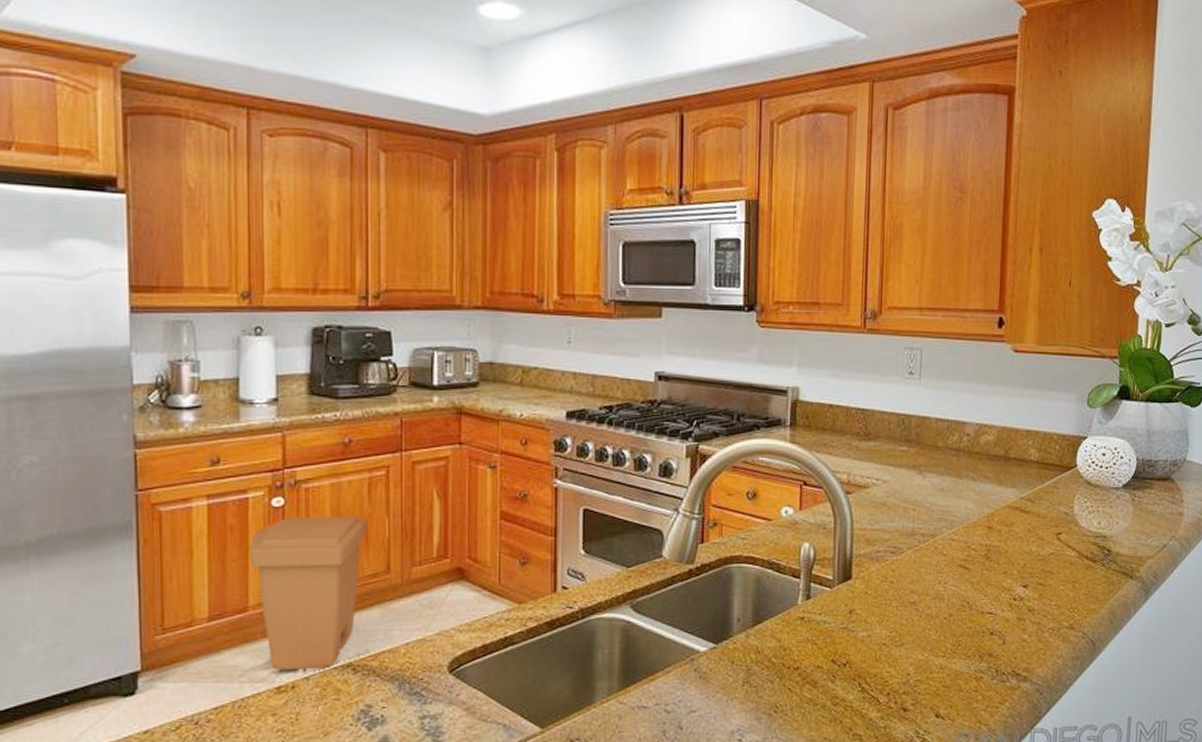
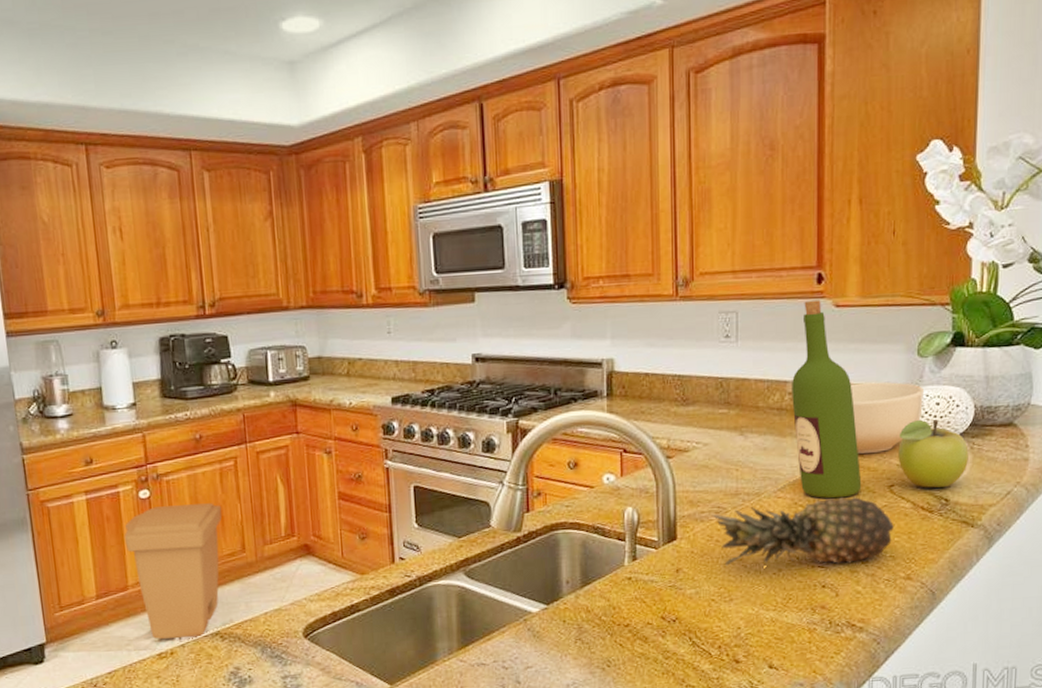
fruit: none [887,543,1060,610] -> present [712,497,894,566]
wine bottle: none [969,343,1032,544] -> present [792,300,862,499]
bowl: none [1025,429,1093,499] -> present [851,382,925,454]
fruit: none [1066,469,1130,538] -> present [898,419,969,488]

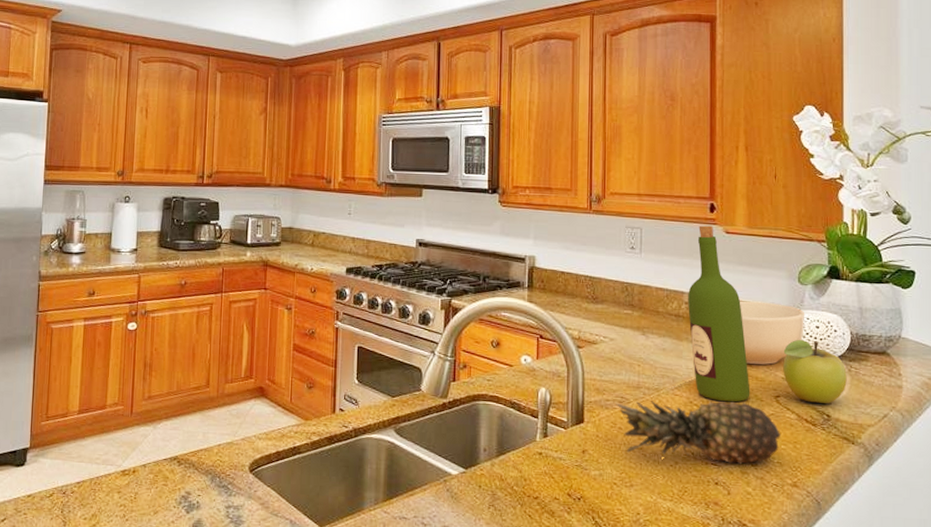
trash can: present [124,503,222,639] -> none [109,338,195,460]

